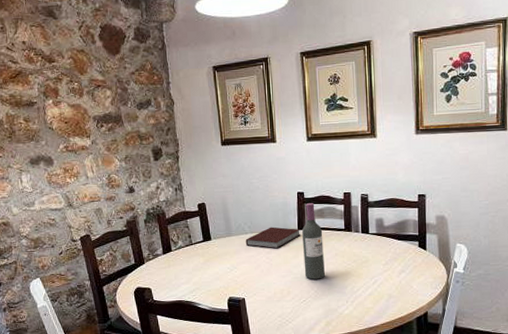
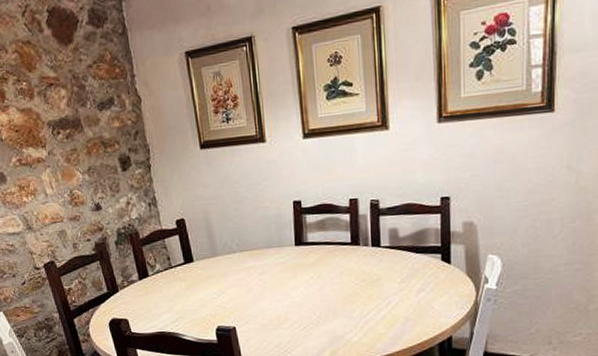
notebook: present [245,226,300,249] -> none [233,243,298,269]
wine bottle: present [301,203,325,280] -> none [299,213,328,303]

